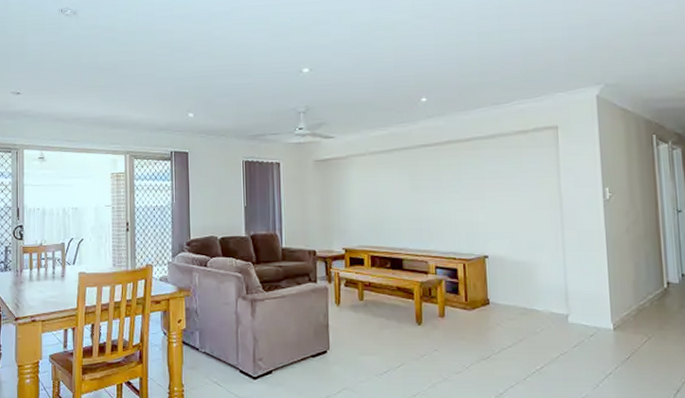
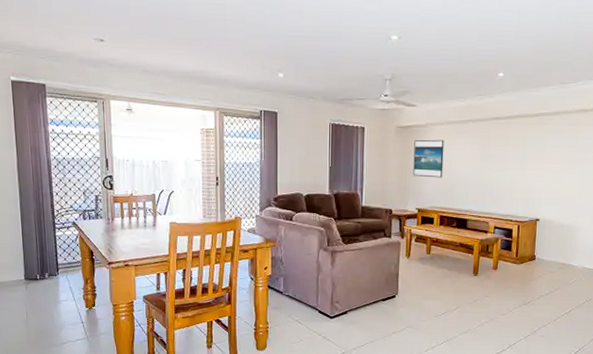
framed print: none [335,171,370,214] -> present [413,139,445,178]

